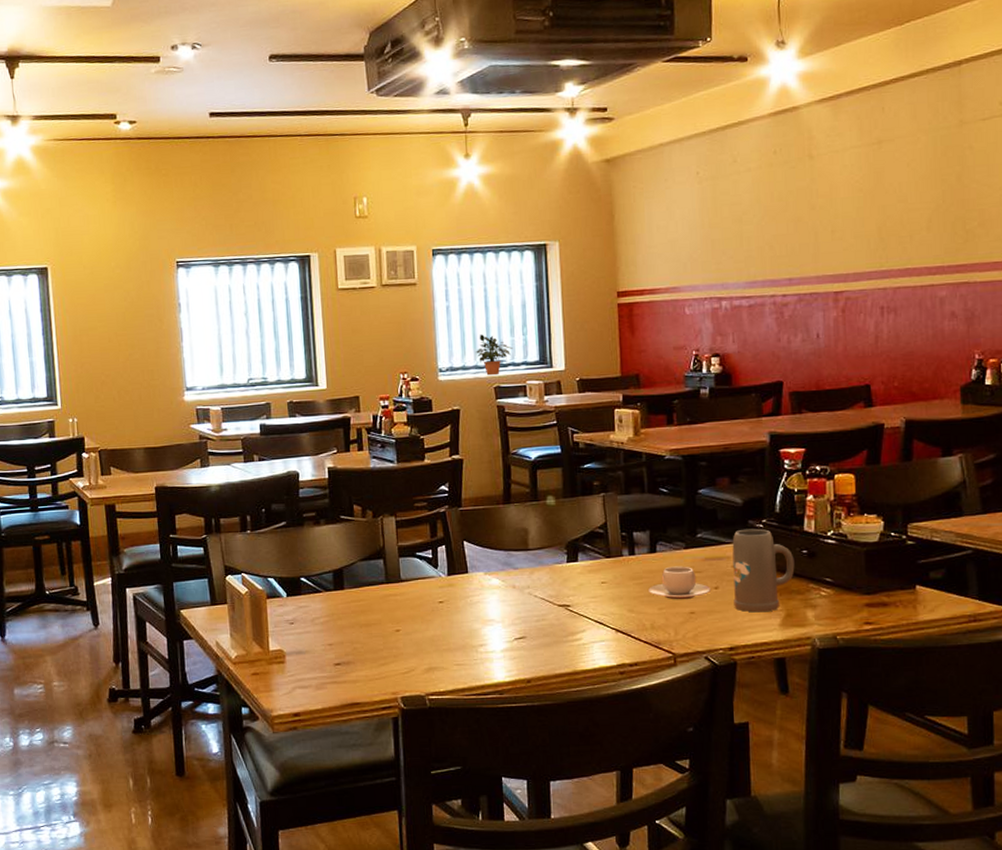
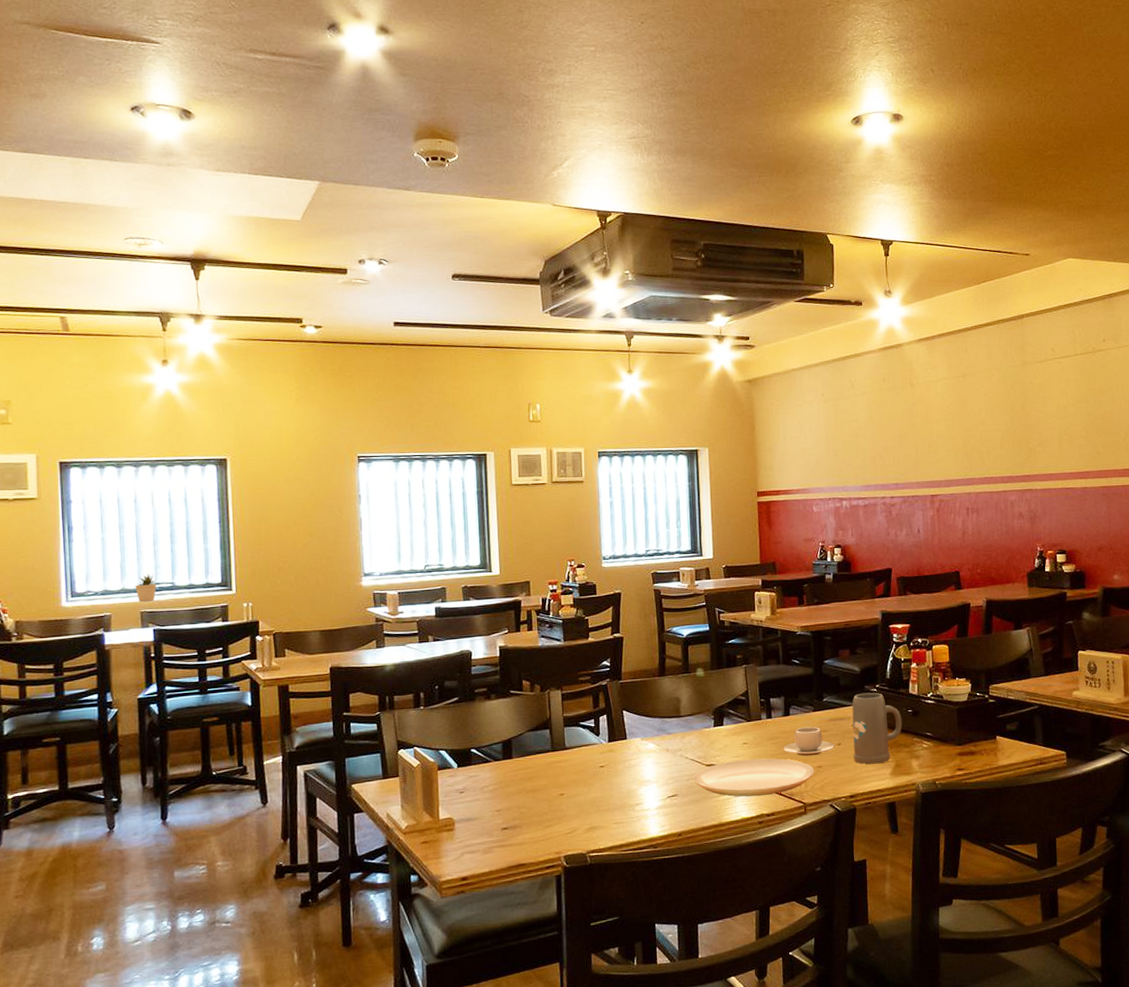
potted plant: present [476,334,513,376] -> none [636,527,668,563]
plate: none [543,600,686,643] -> present [693,758,814,797]

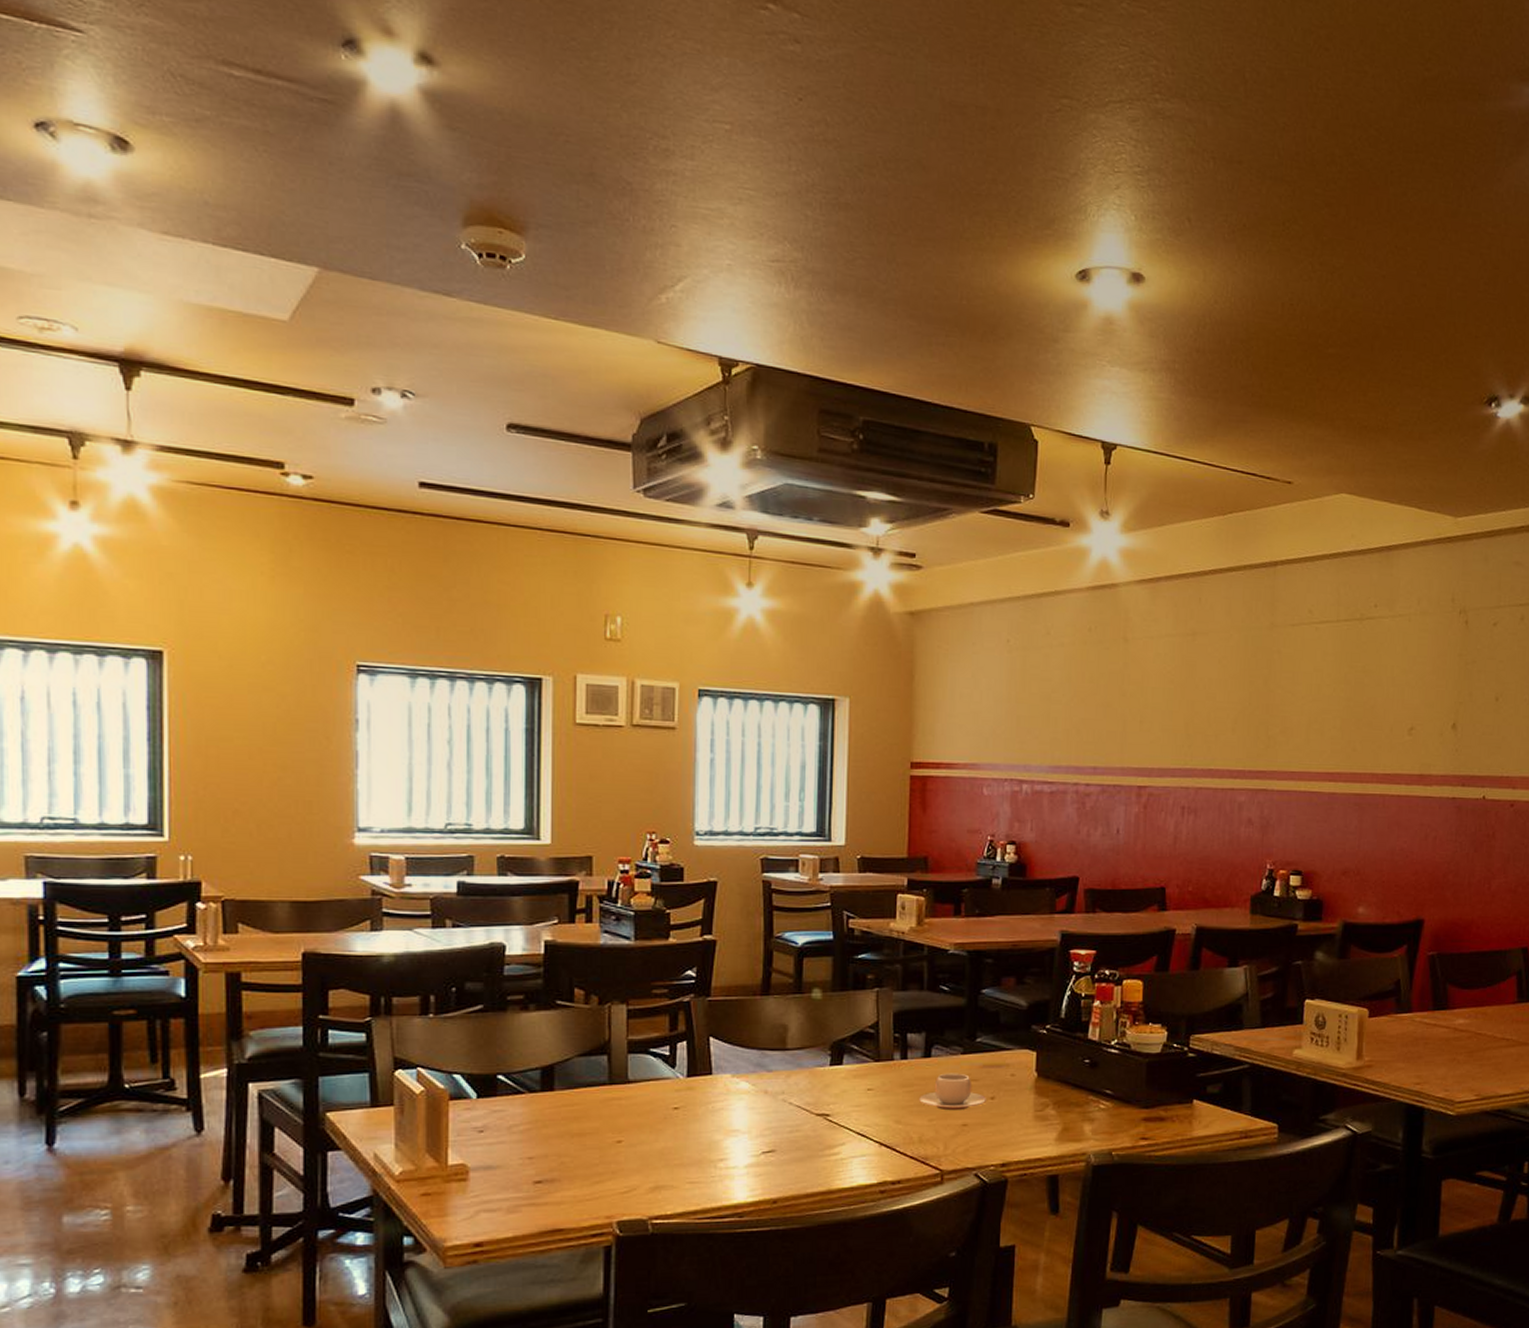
potted plant: present [135,573,157,603] -> none [18,803,52,844]
plate: present [693,758,814,797] -> none [797,1110,957,1158]
beer mug: present [852,692,902,764] -> none [1009,1034,1076,1126]

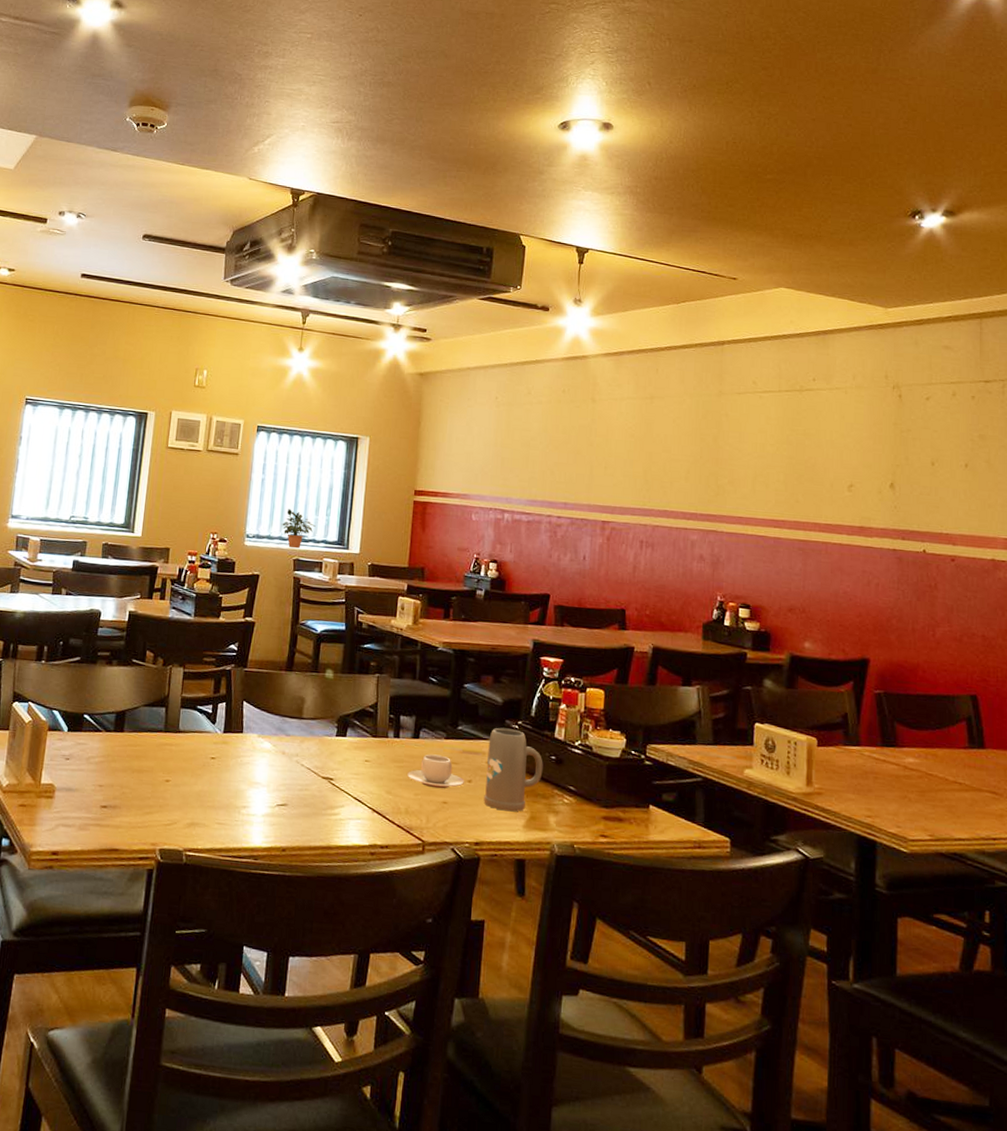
potted plant: none [742,795,786,845] -> present [282,509,316,549]
beer mug: none [1009,1034,1076,1126] -> present [483,727,543,812]

